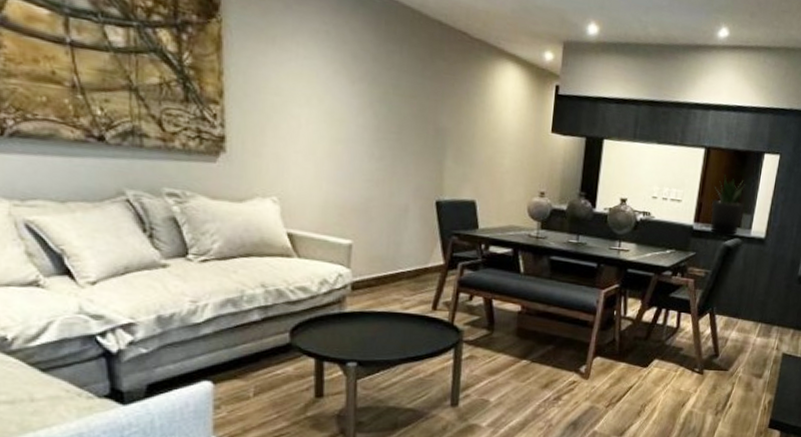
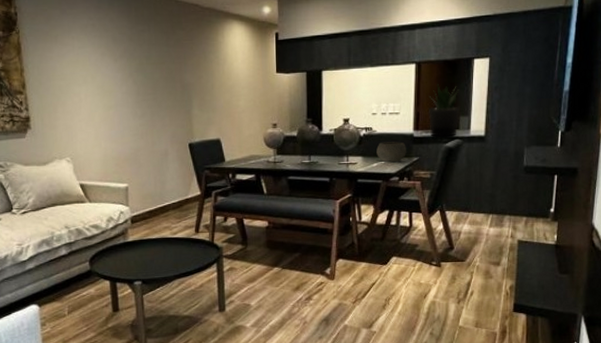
bowl: none [652,230,684,255] -> present [376,141,406,163]

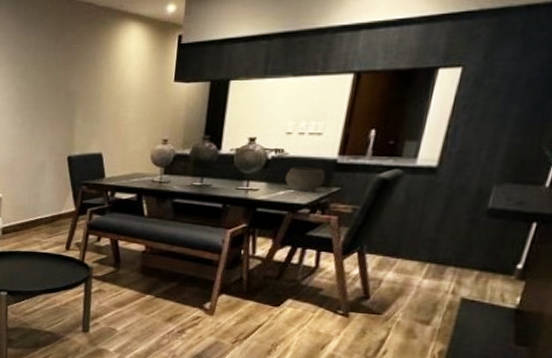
planter: present [428,84,460,138] -> none [358,100,411,166]

